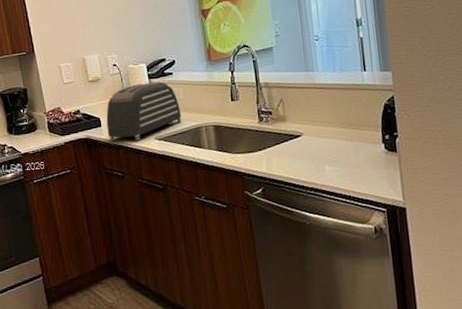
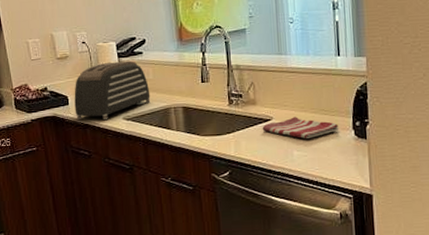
dish towel: none [293,132,369,154] -> present [262,117,339,139]

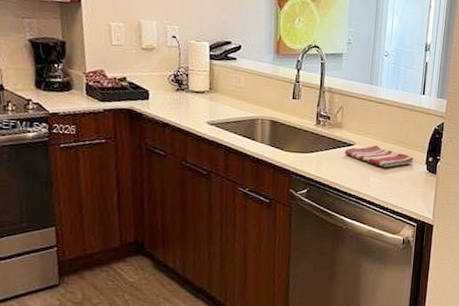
toaster: present [74,61,151,120] -> none [154,62,239,121]

